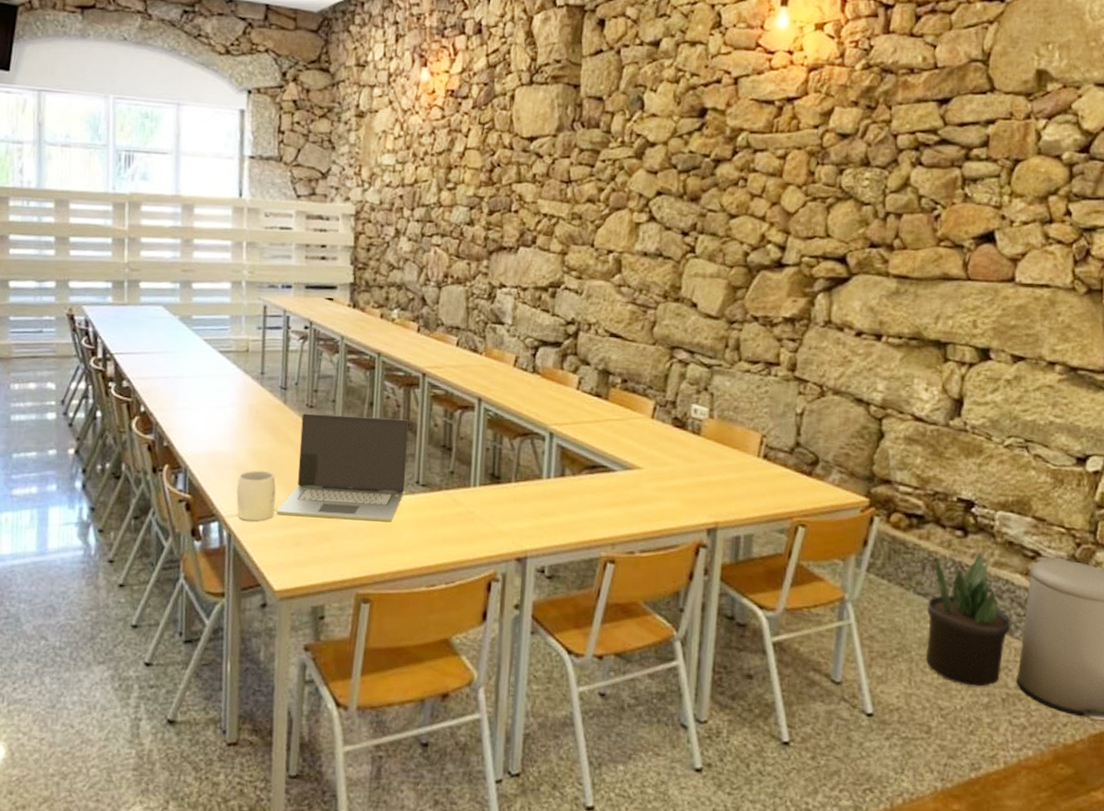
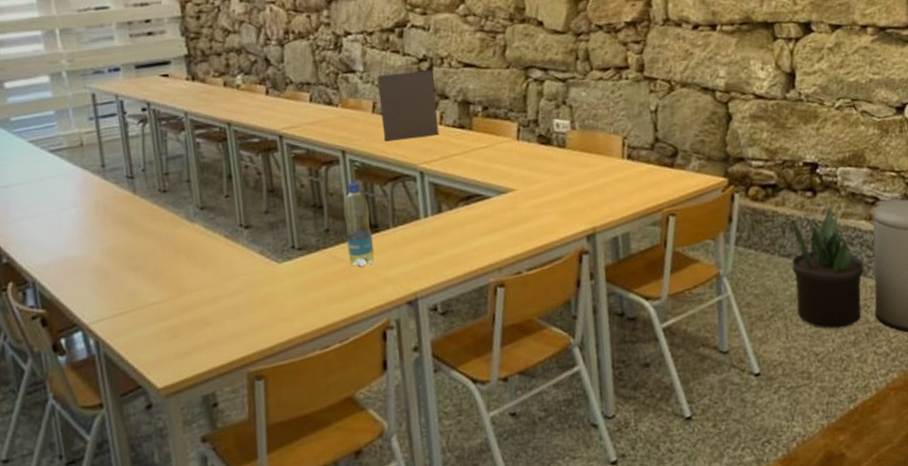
mug: present [236,470,276,522] -> none [95,266,144,324]
laptop: present [276,413,409,522] -> none [144,186,281,311]
bottle: none [467,430,495,515] -> present [343,182,375,268]
binder: none [520,331,579,400] -> present [377,70,440,142]

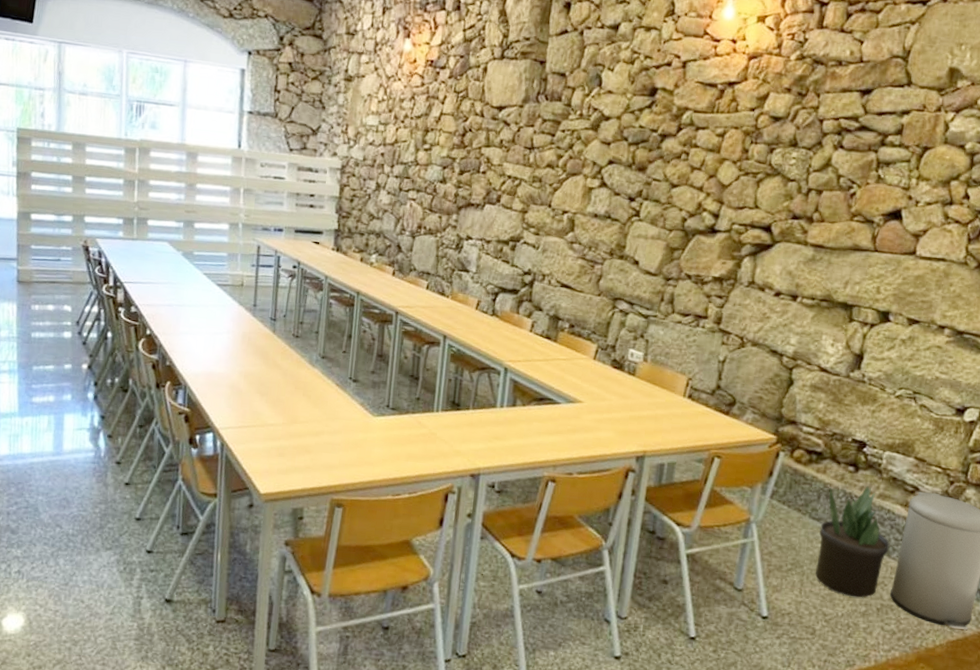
bottle: present [343,182,375,268] -> none [430,363,456,437]
binder: present [377,70,440,142] -> none [480,278,534,341]

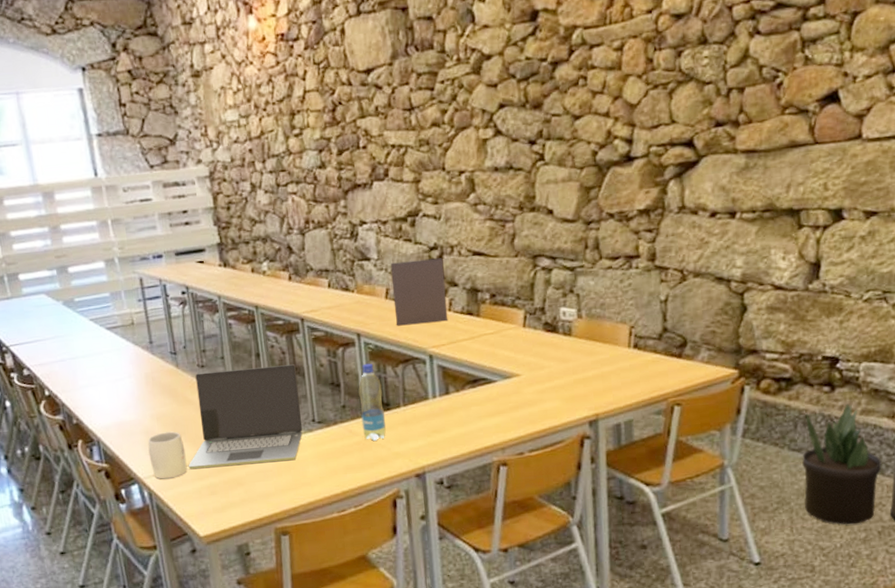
mug: none [229,389,264,434] -> present [147,431,187,479]
laptop: none [263,342,382,439] -> present [188,364,303,470]
bottle: none [430,363,456,437] -> present [358,363,386,442]
binder: none [480,278,534,341] -> present [390,258,448,326]

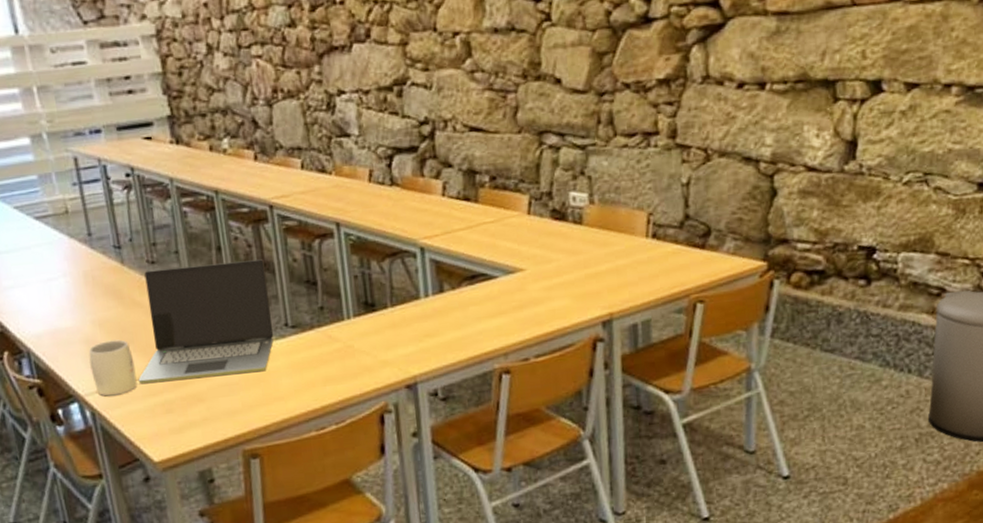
bottle: present [358,363,386,442] -> none [338,257,372,348]
binder: present [390,258,448,326] -> none [373,134,442,214]
planter: present [802,403,882,524] -> none [835,298,920,432]

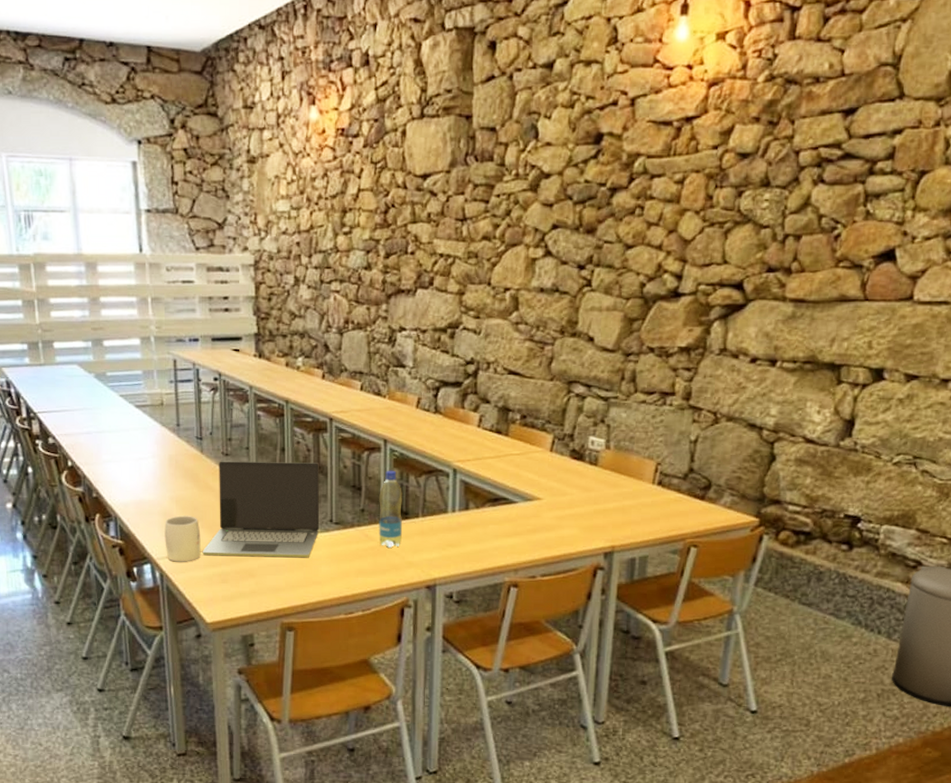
bottle: none [338,257,372,348] -> present [378,470,403,549]

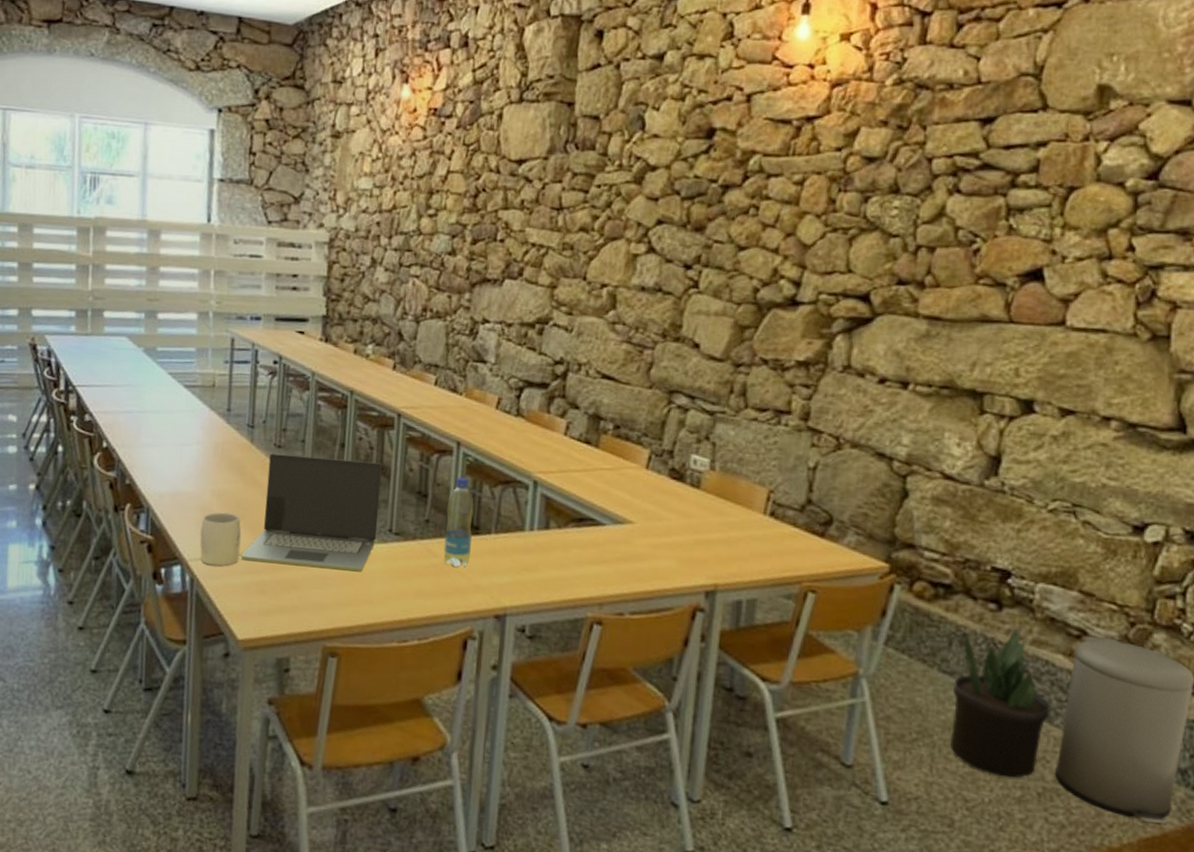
planter: none [808,564,890,683] -> present [950,628,1051,778]

